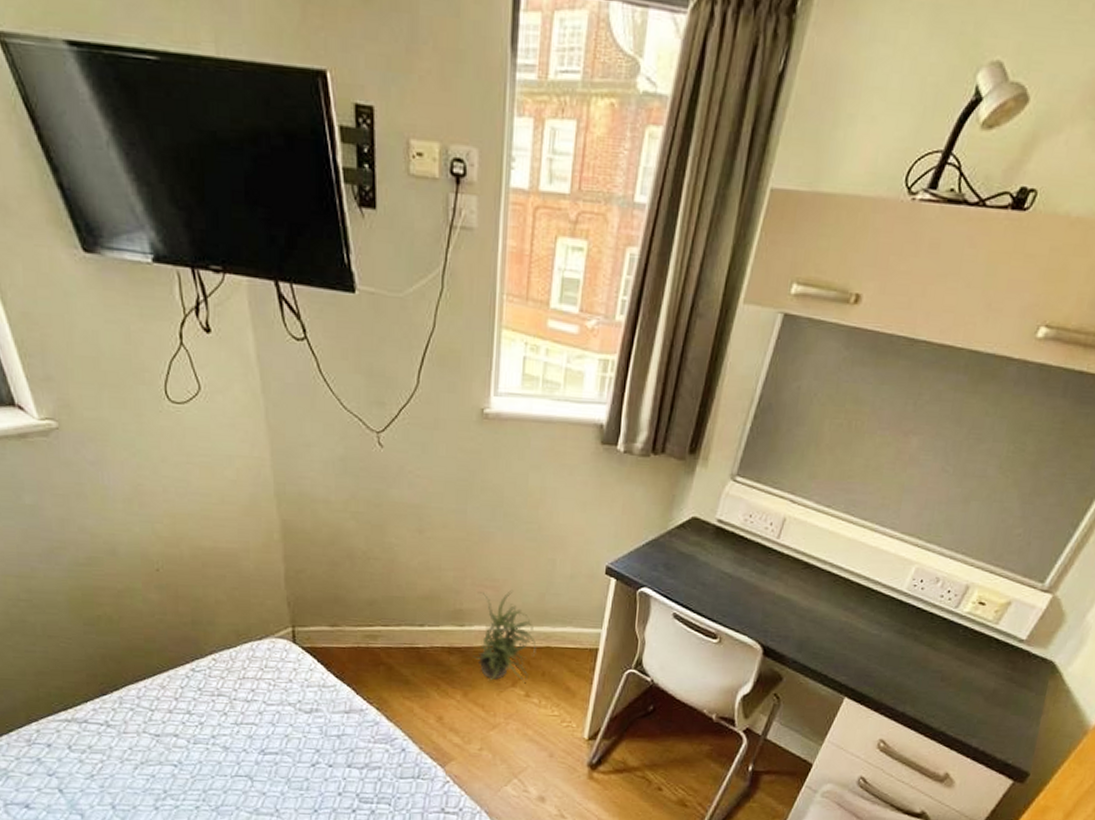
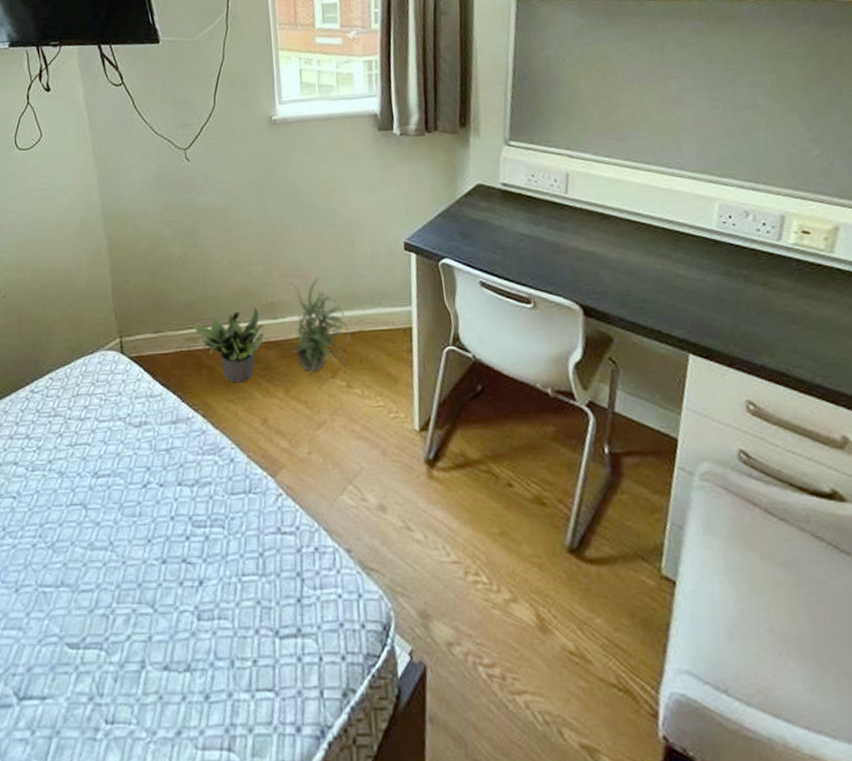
potted plant: none [372,613,449,683] -> present [192,307,264,383]

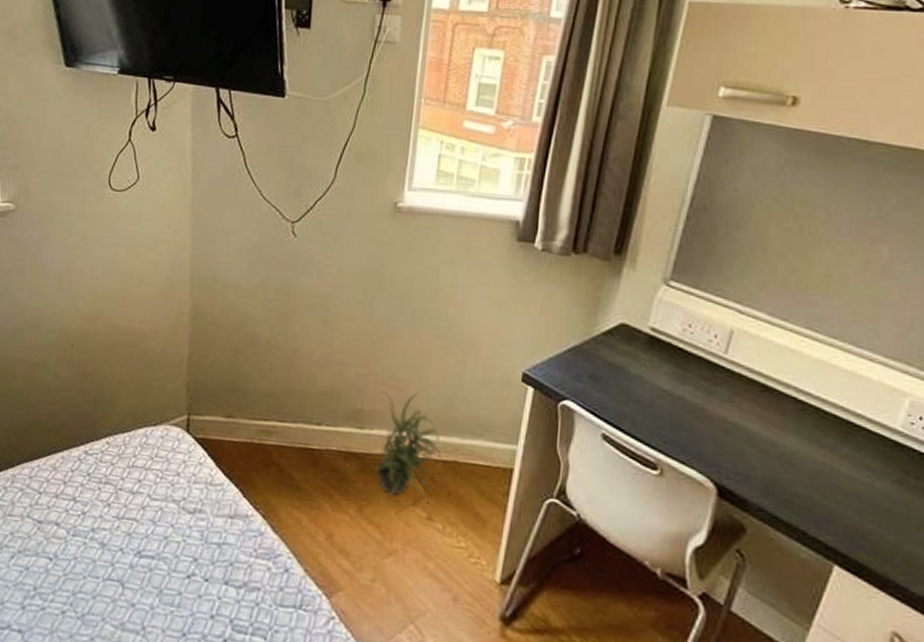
potted plant: present [192,307,264,383] -> none [267,411,347,490]

